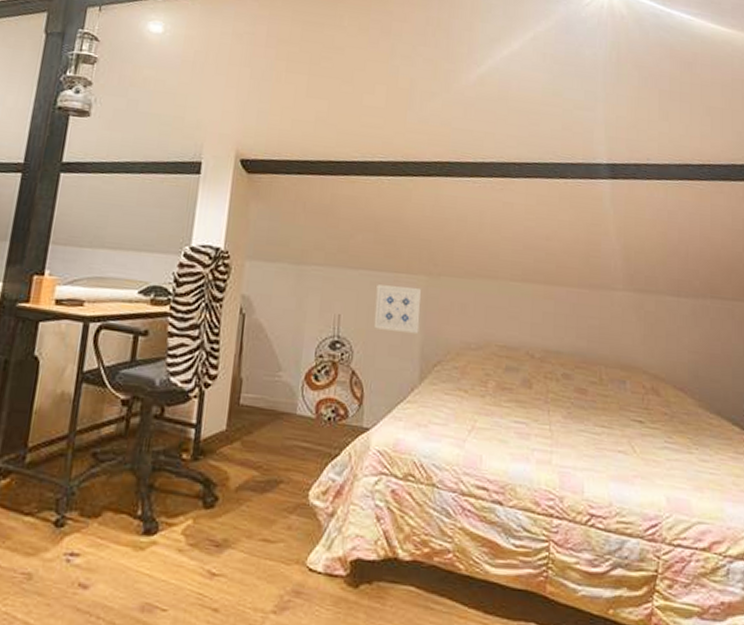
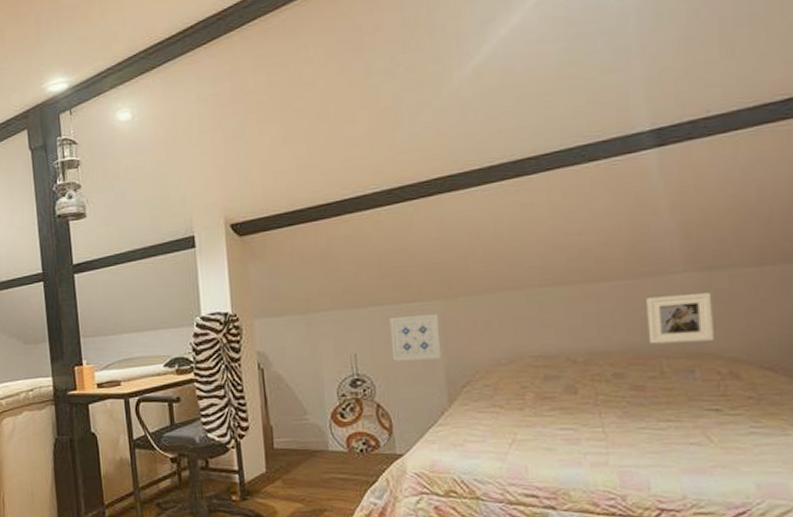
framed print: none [592,308,642,356] -> present [646,293,714,344]

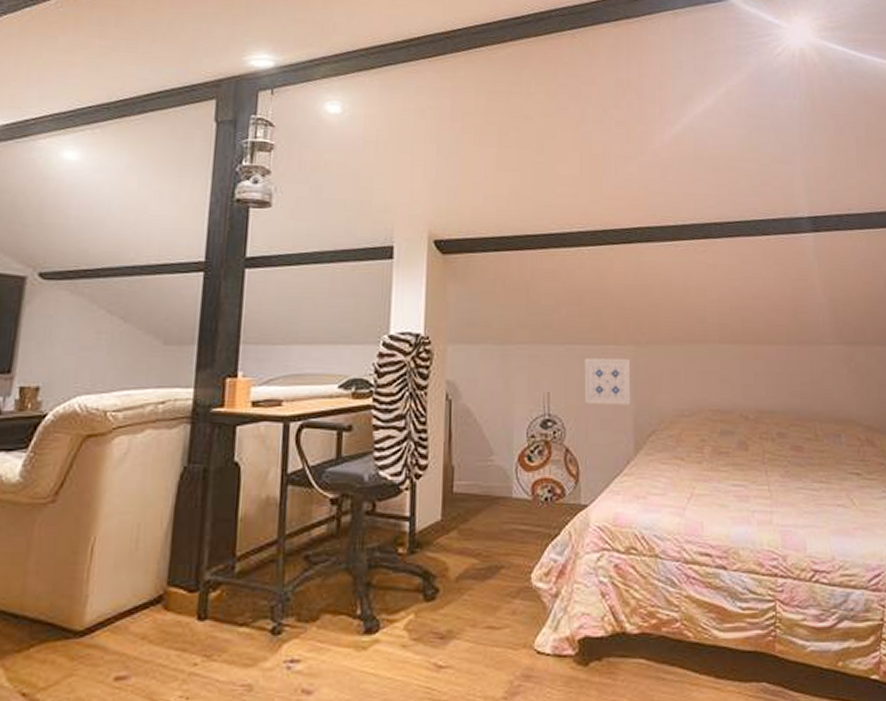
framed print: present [646,293,714,344] -> none [804,364,855,408]

